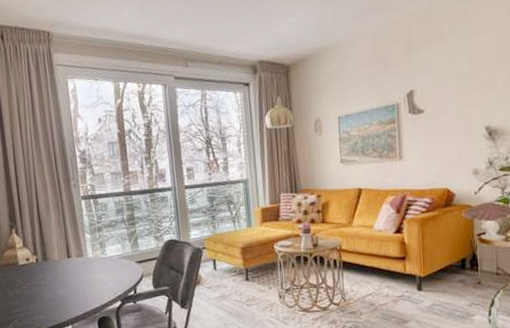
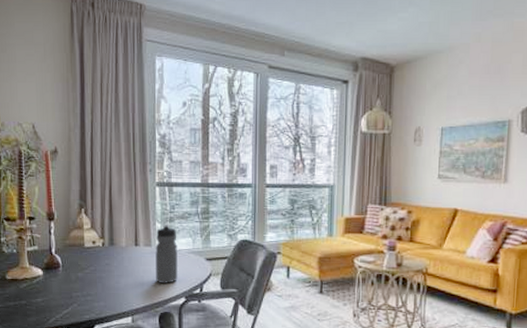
water bottle: none [86,234,112,290] -> present [154,225,178,283]

